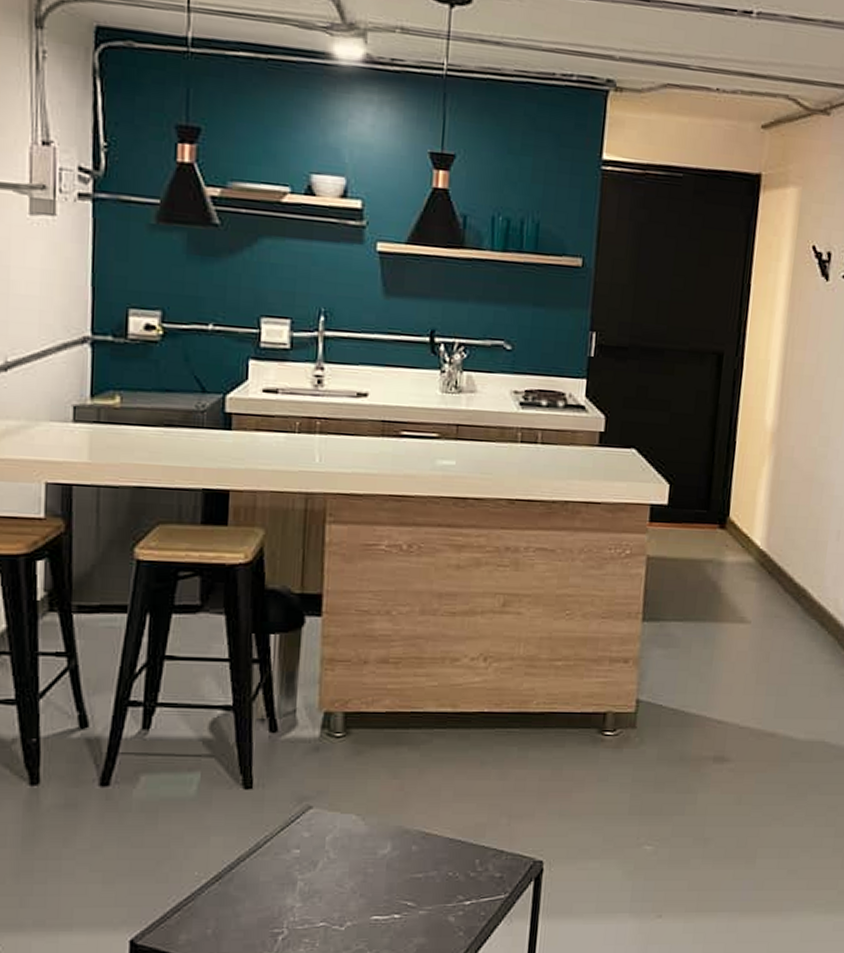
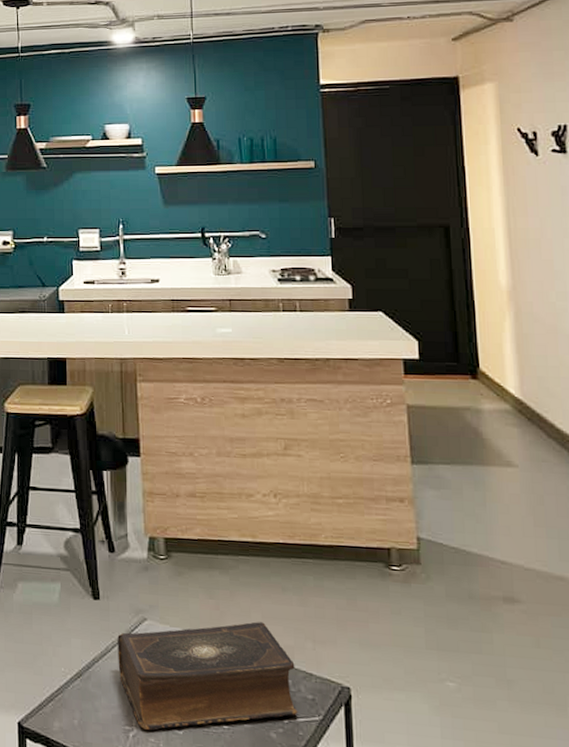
book: none [270,800,485,930] -> present [117,621,298,730]

